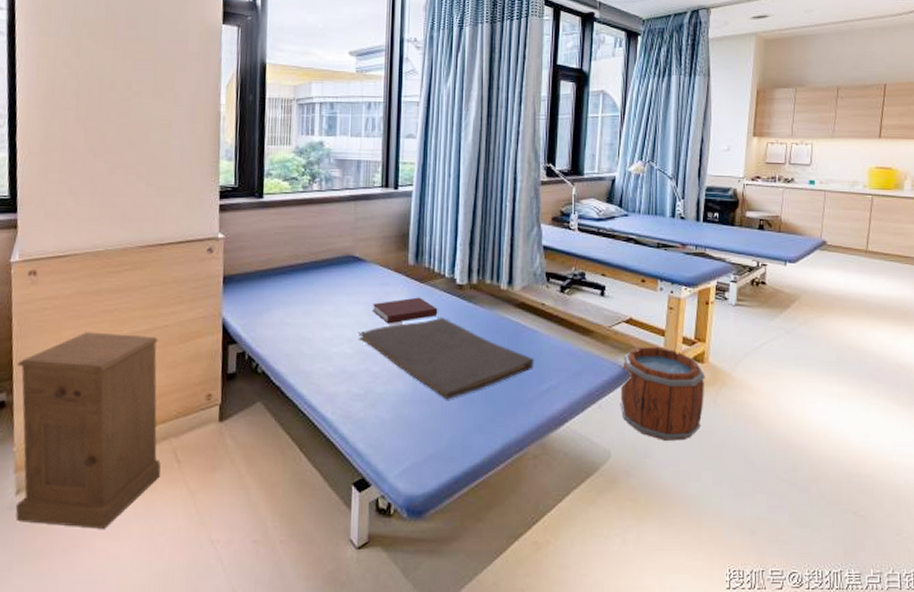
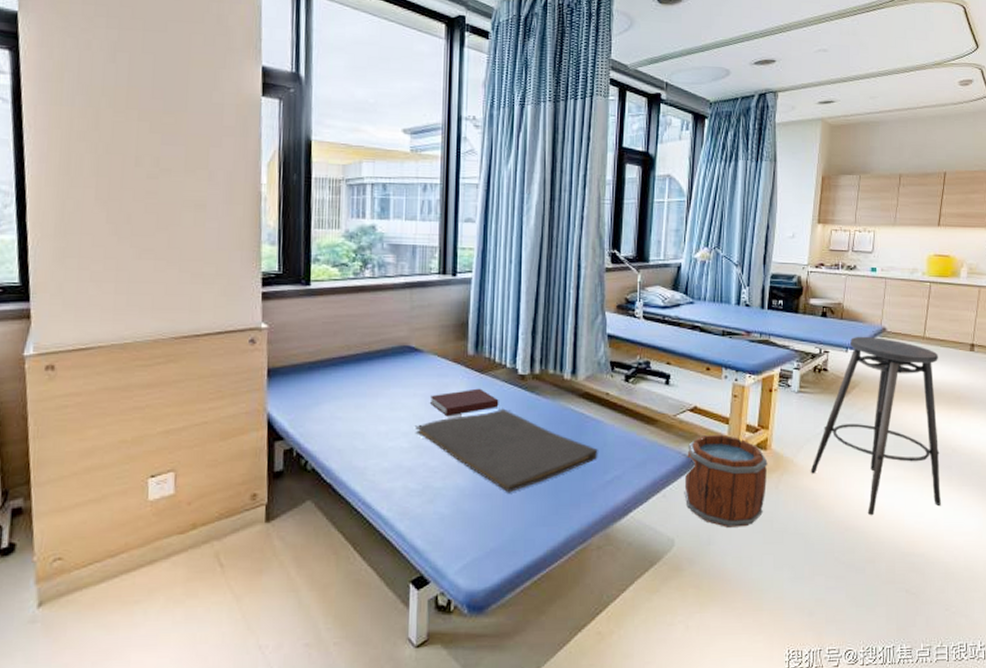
nightstand: present [15,332,161,529] -> none [35,431,203,640]
stool: none [749,249,889,434] -> present [810,336,941,516]

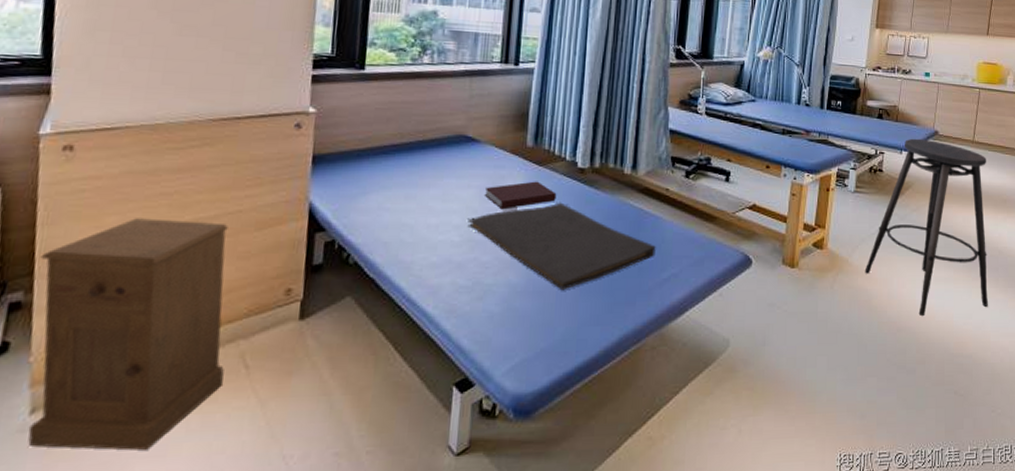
nightstand: none [35,431,203,640] -> present [28,218,228,451]
bucket: present [684,434,768,527] -> none [740,232,824,328]

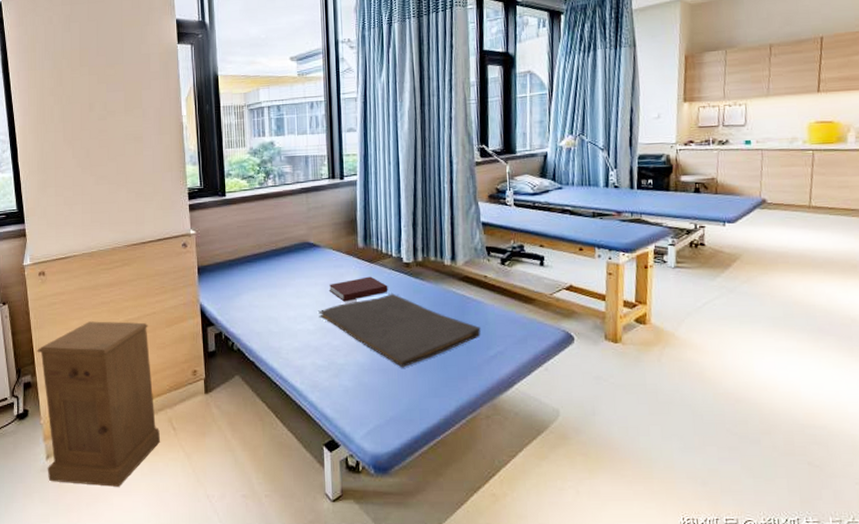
stool: present [864,138,988,317] -> none [693,209,842,388]

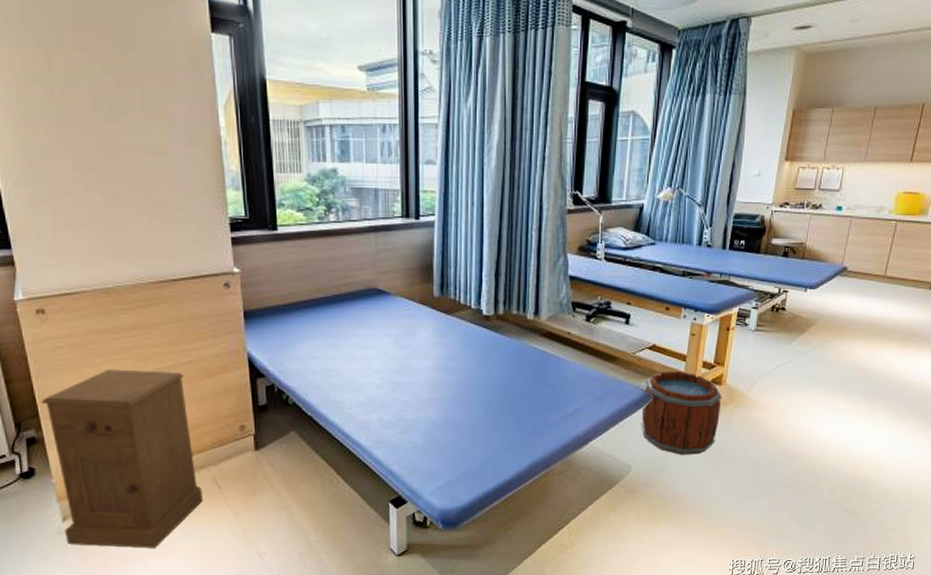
hand towel: present [318,293,481,368] -> none [387,347,560,425]
notebook: present [329,276,388,302] -> none [400,329,465,355]
bucket: none [565,310,649,399] -> present [641,370,722,455]

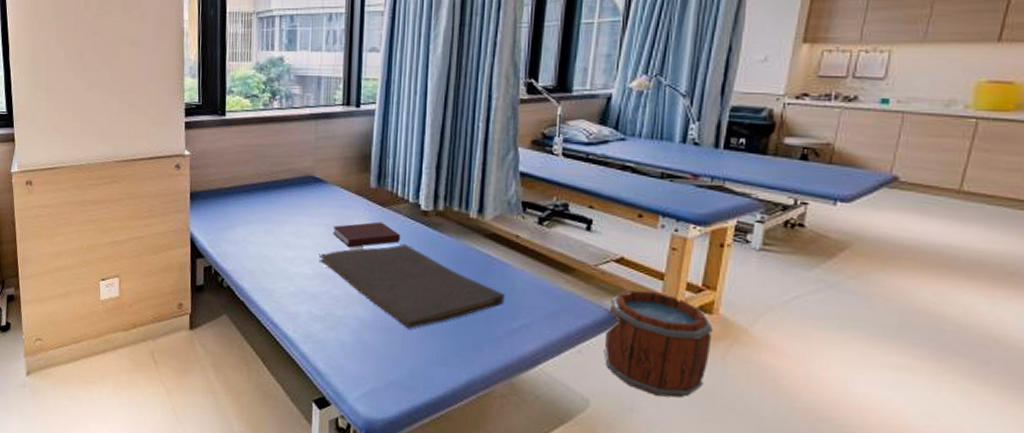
nightstand: present [41,369,204,548] -> none [21,239,141,414]
hand towel: none [387,347,560,425] -> present [319,243,505,329]
notebook: none [400,329,465,355] -> present [333,221,401,248]

